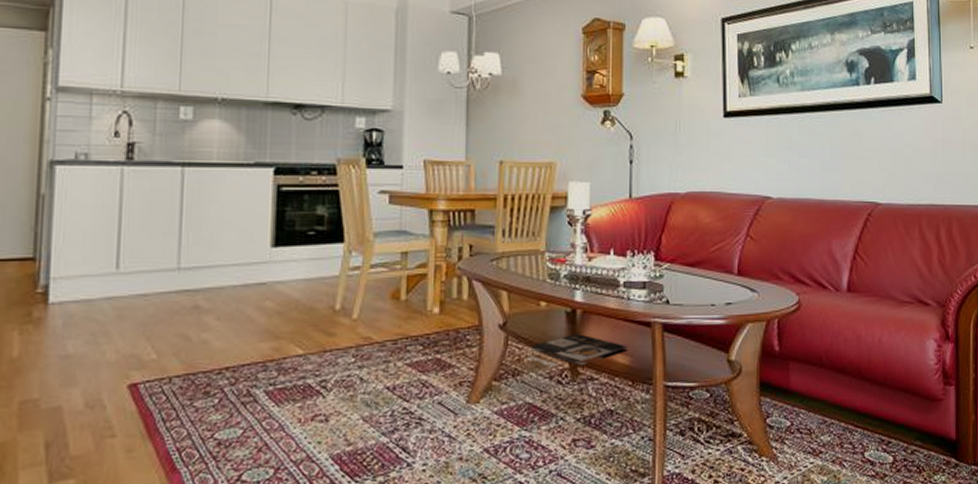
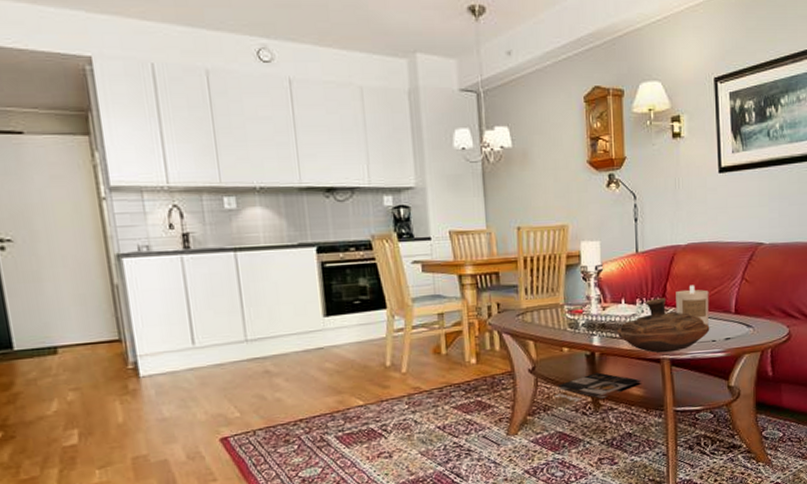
decorative bowl: none [604,251,709,316] -> present [617,298,710,353]
candle: none [671,239,709,286] -> present [676,285,710,325]

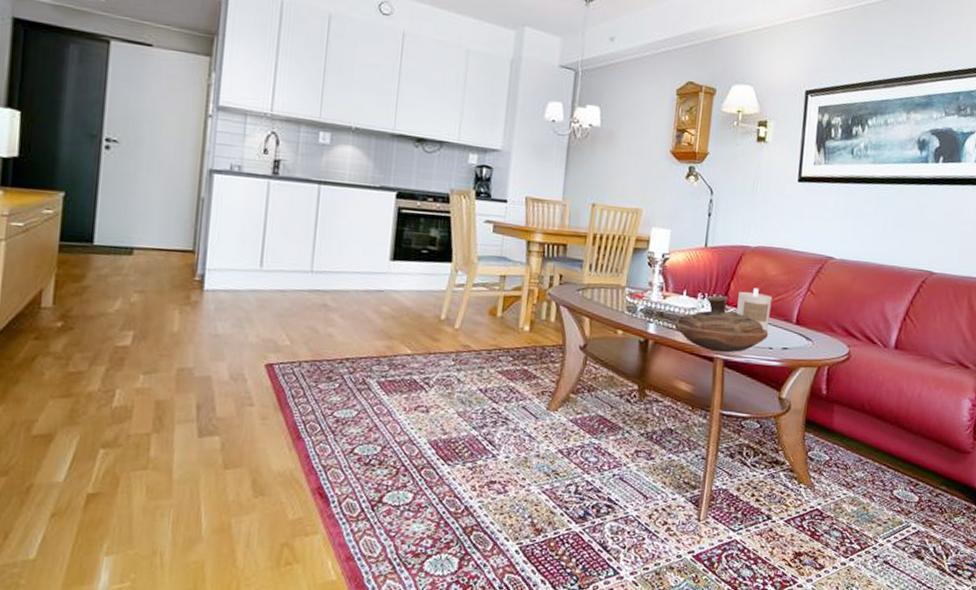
magazine: present [554,372,642,402] -> none [601,361,692,389]

